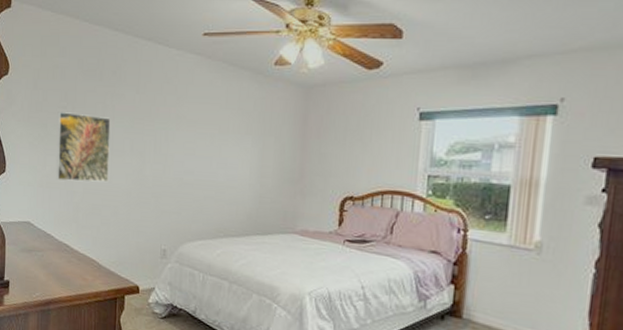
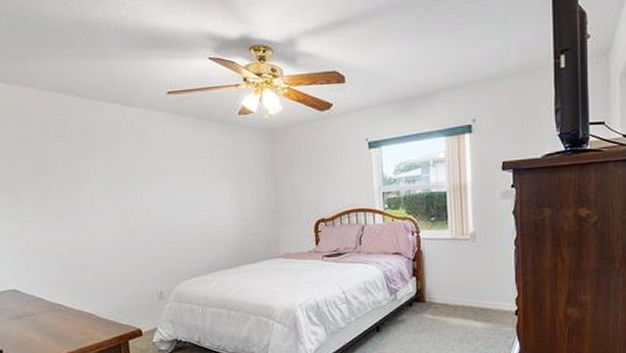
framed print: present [56,112,111,183] -> none [29,178,94,245]

